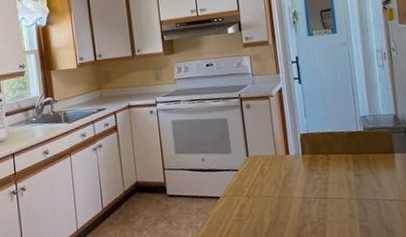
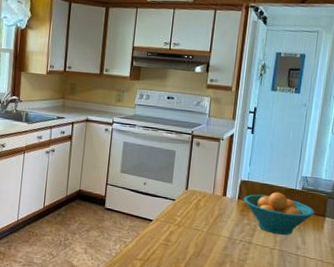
fruit bowl: none [307,138,382,183] -> present [243,192,315,236]

